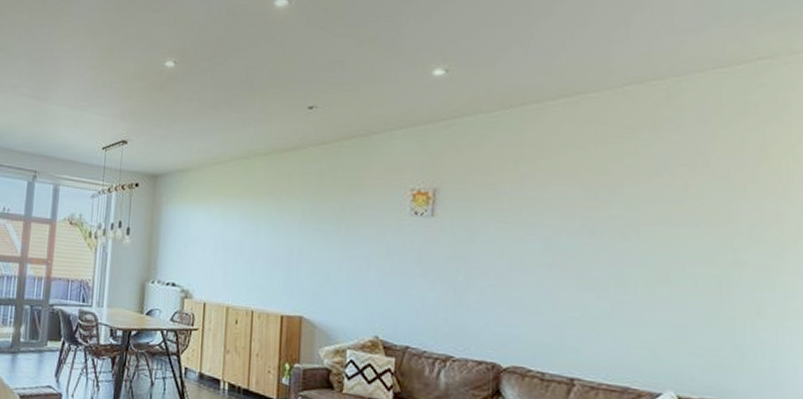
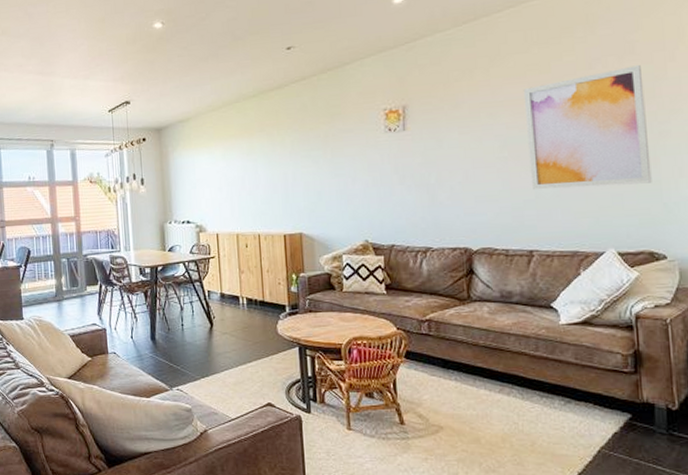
wall art: none [575,180,723,319] -> present [523,65,652,190]

